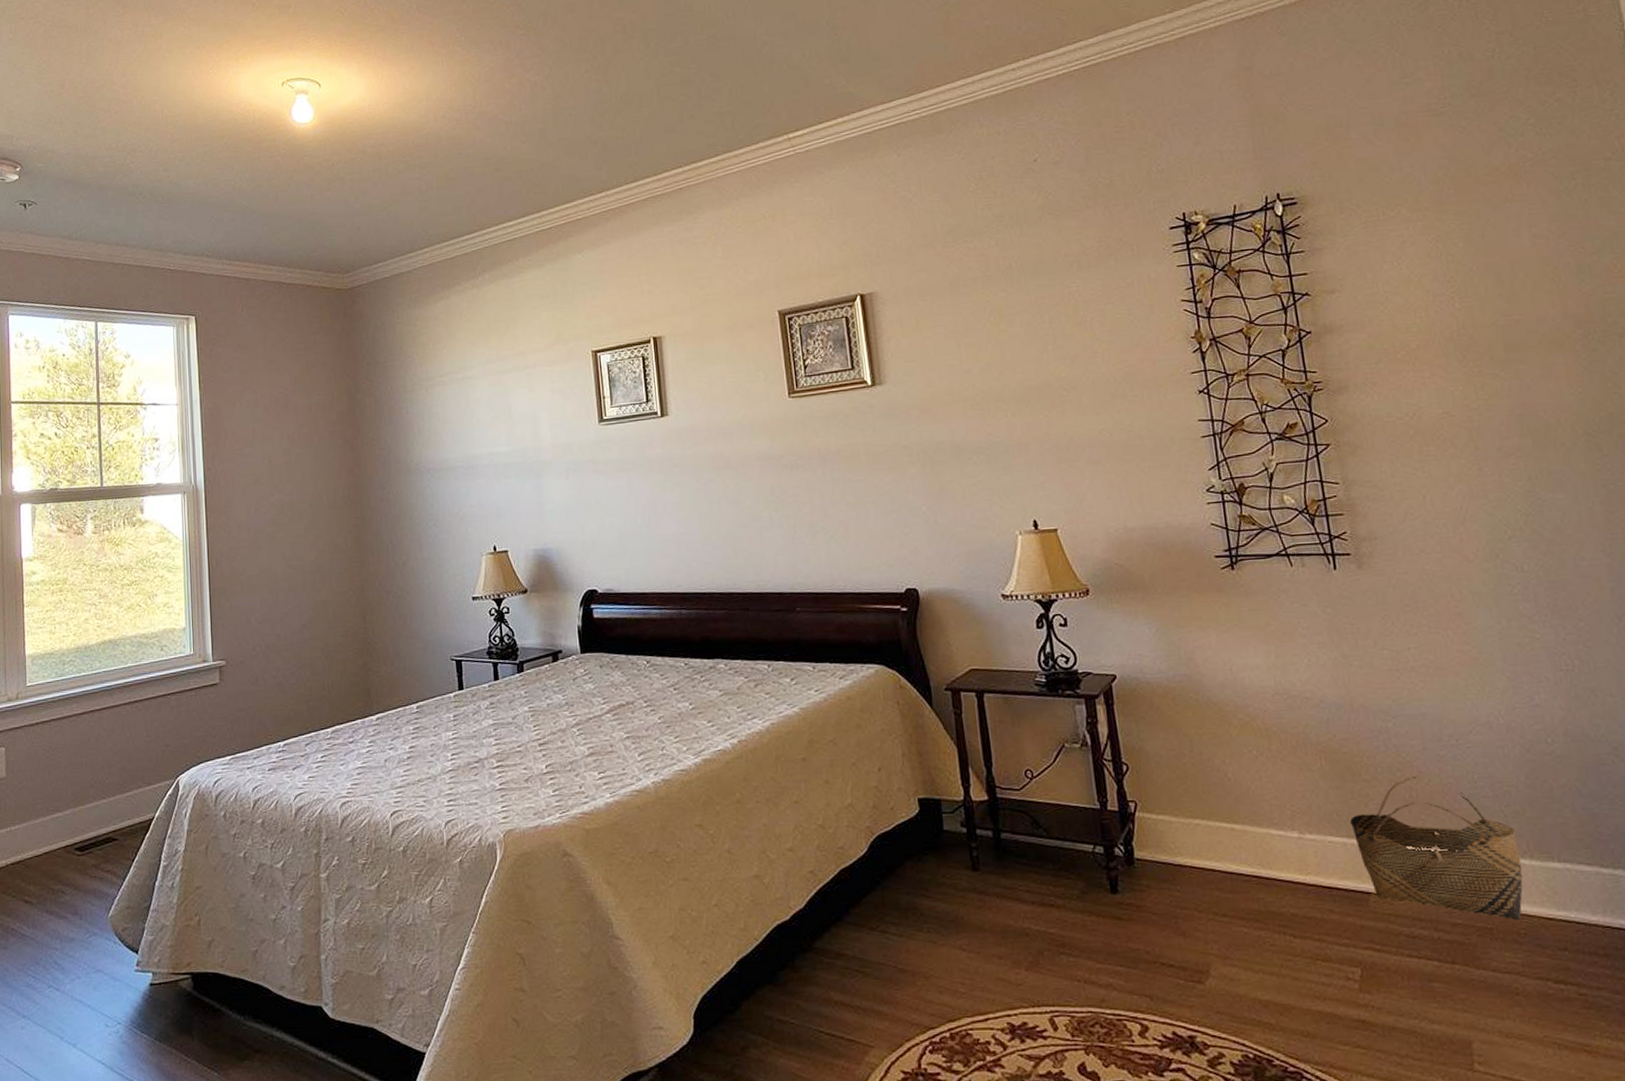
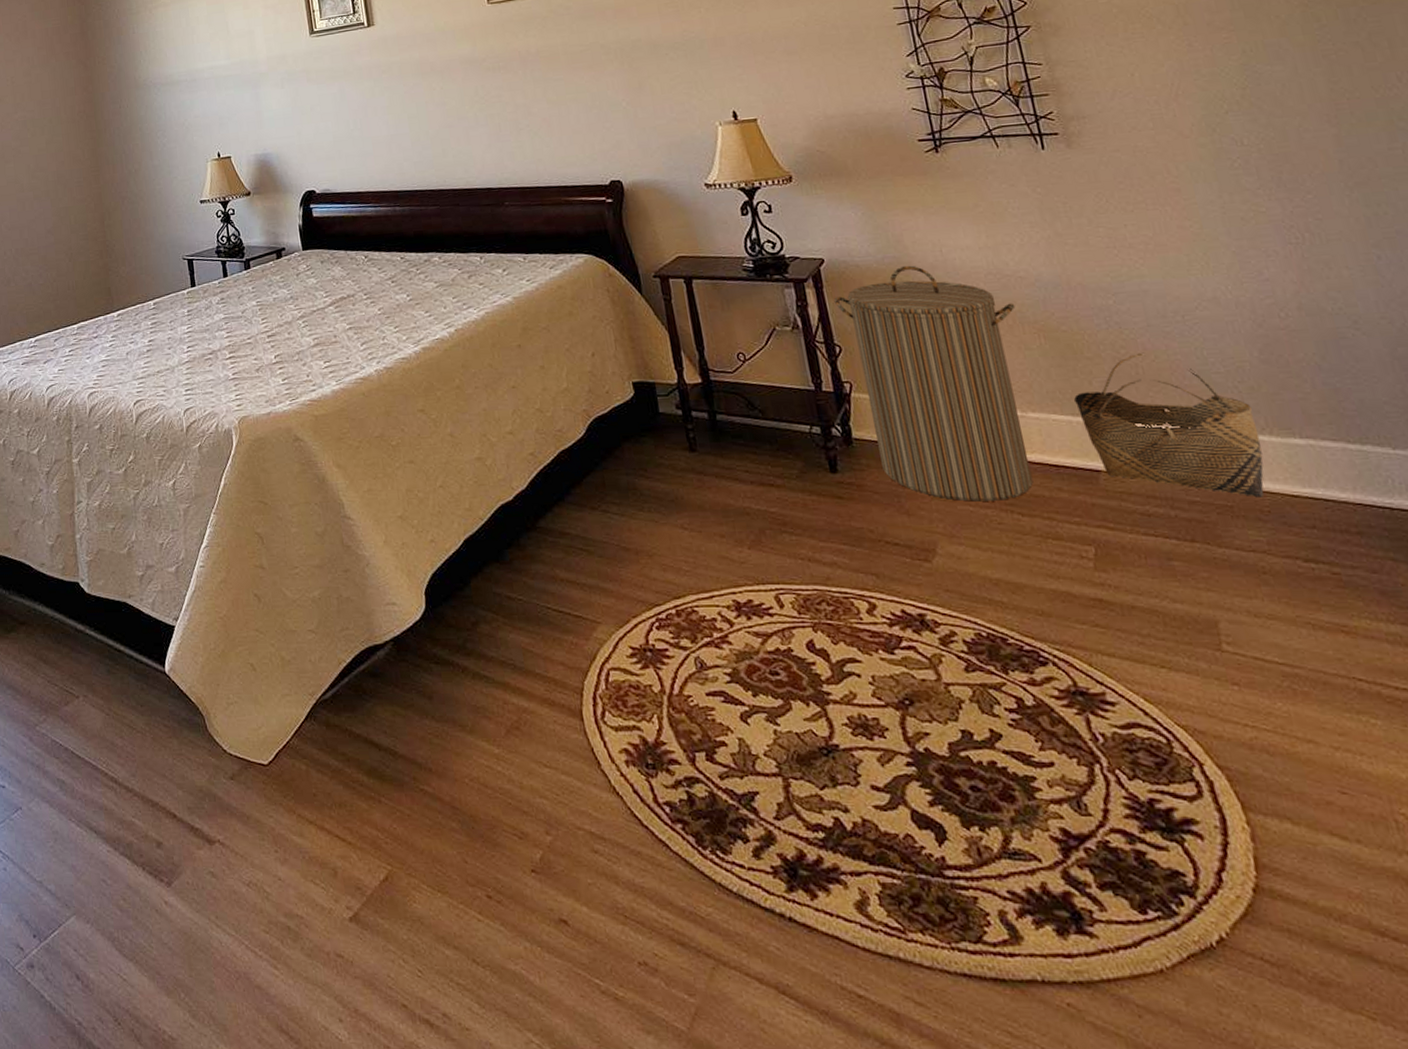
laundry hamper: none [1124,683,1307,923] -> present [834,265,1034,502]

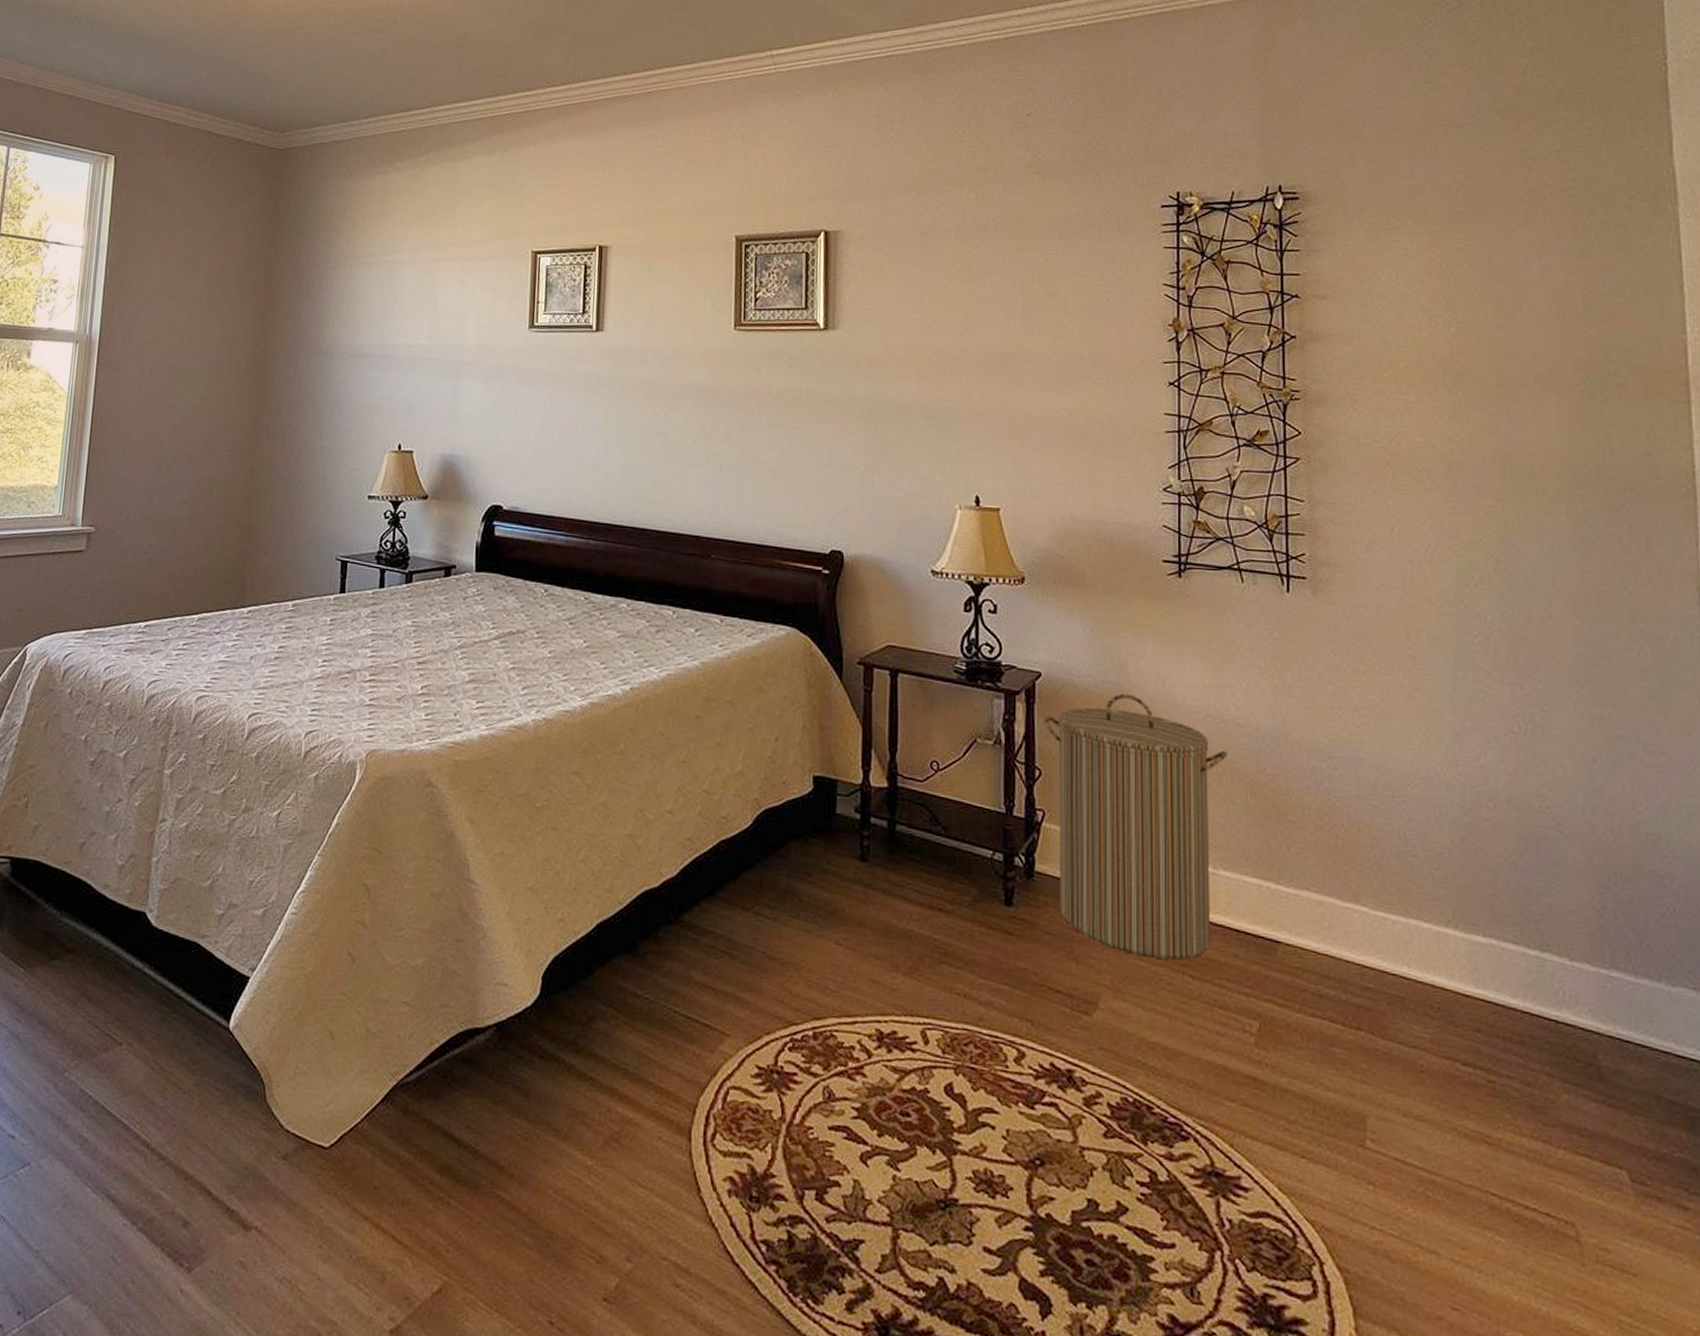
basket: present [1074,352,1264,498] -> none [1269,823,1445,993]

